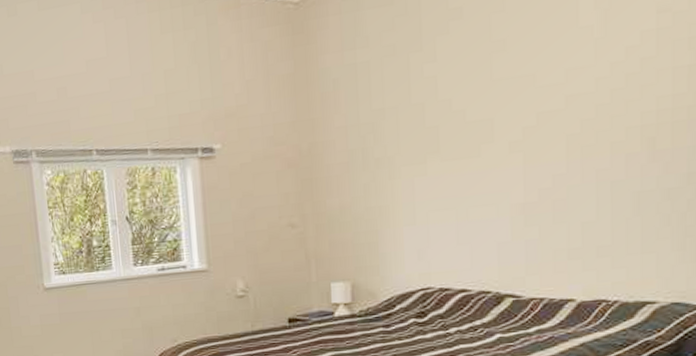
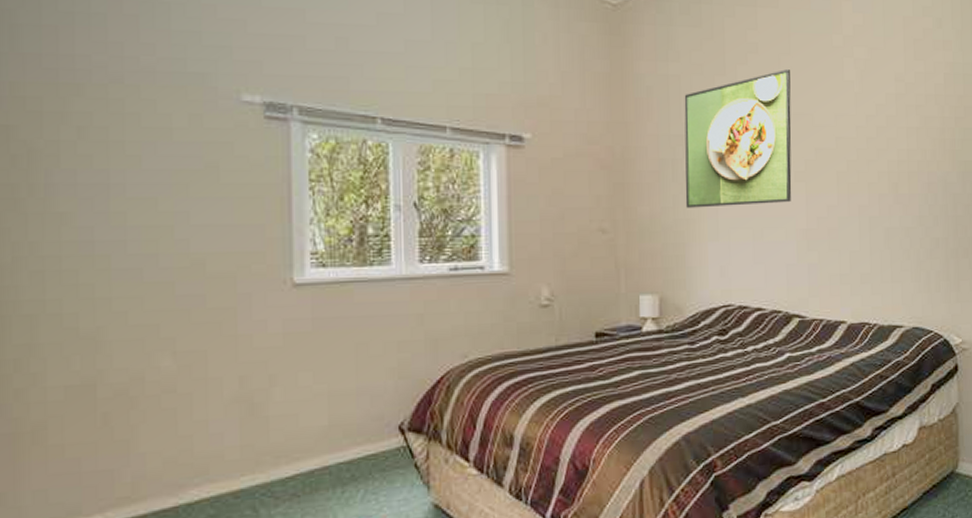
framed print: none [374,29,506,195] -> present [684,69,792,208]

